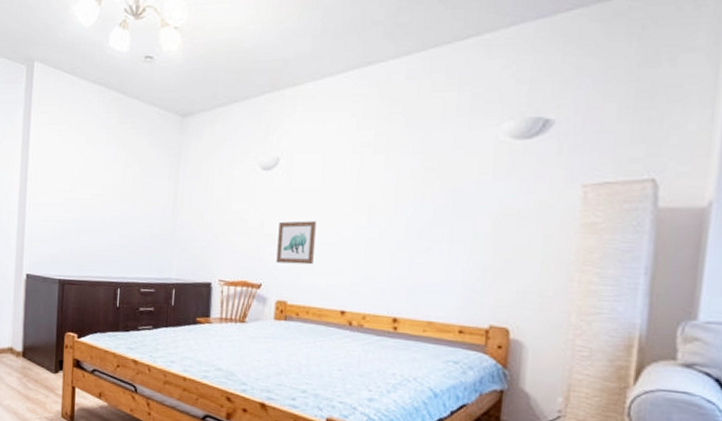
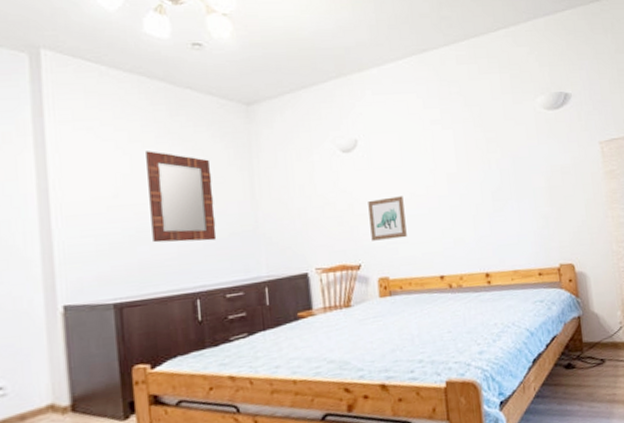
home mirror: none [92,154,144,239] -> present [146,151,217,243]

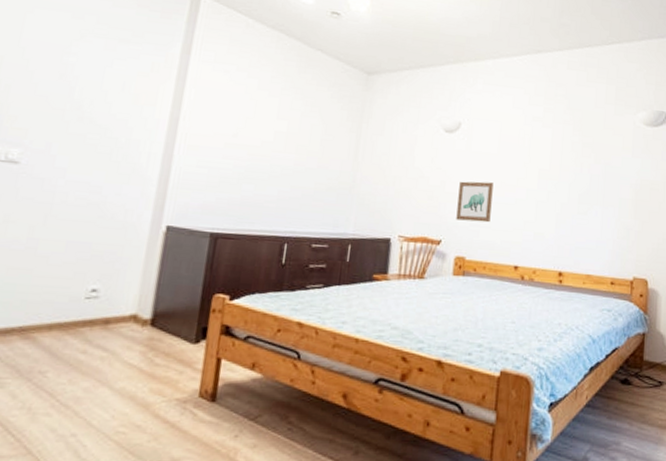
home mirror: present [146,151,217,243] -> none [258,100,323,192]

